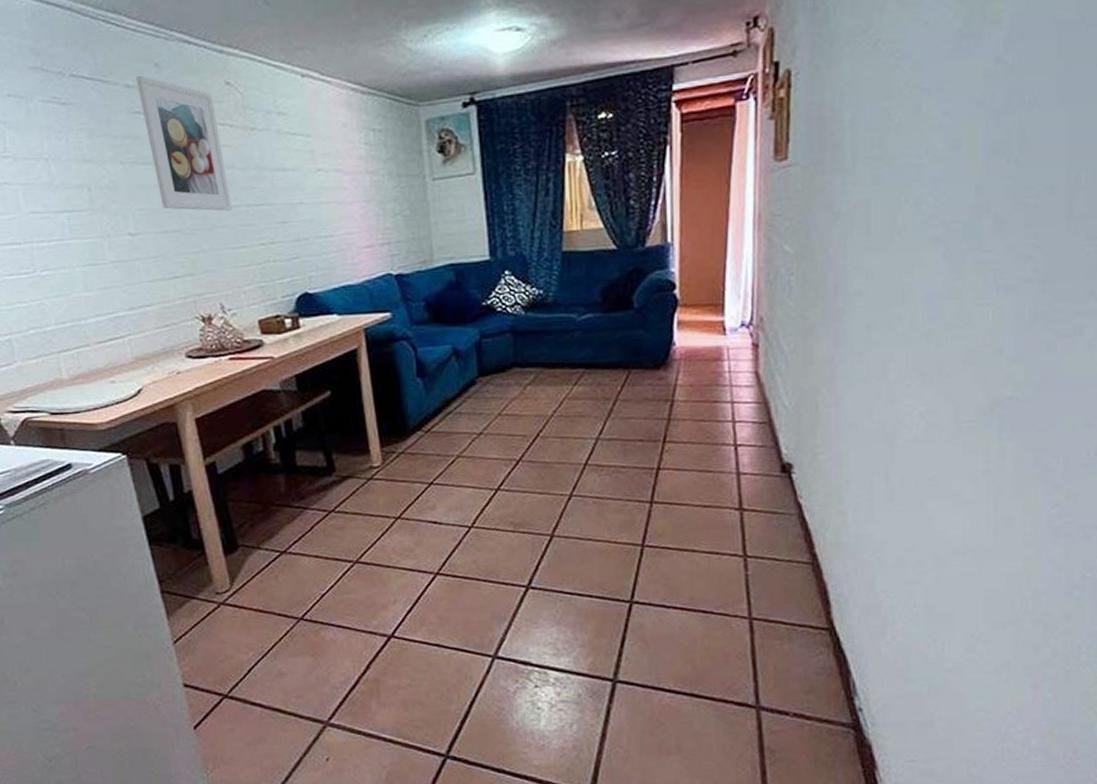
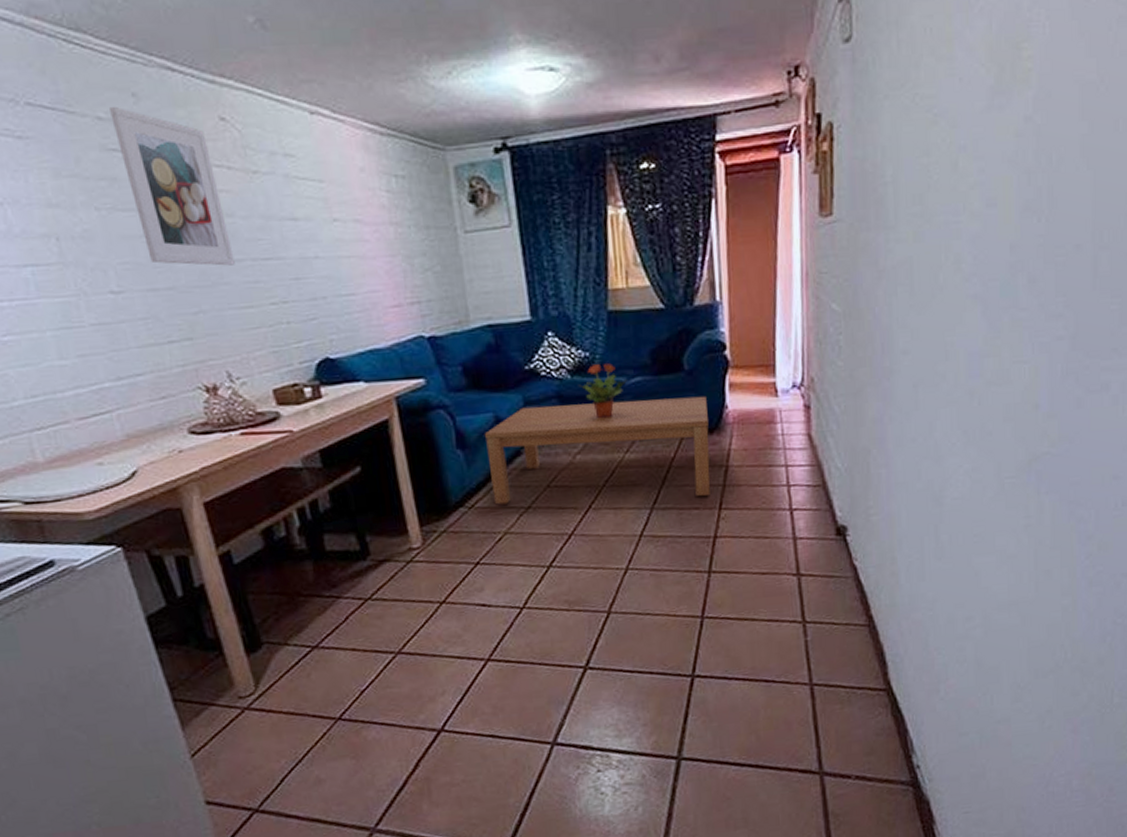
coffee table: none [442,333,656,430] -> present [484,396,710,505]
potted plant: none [532,301,578,353] -> present [579,363,627,419]

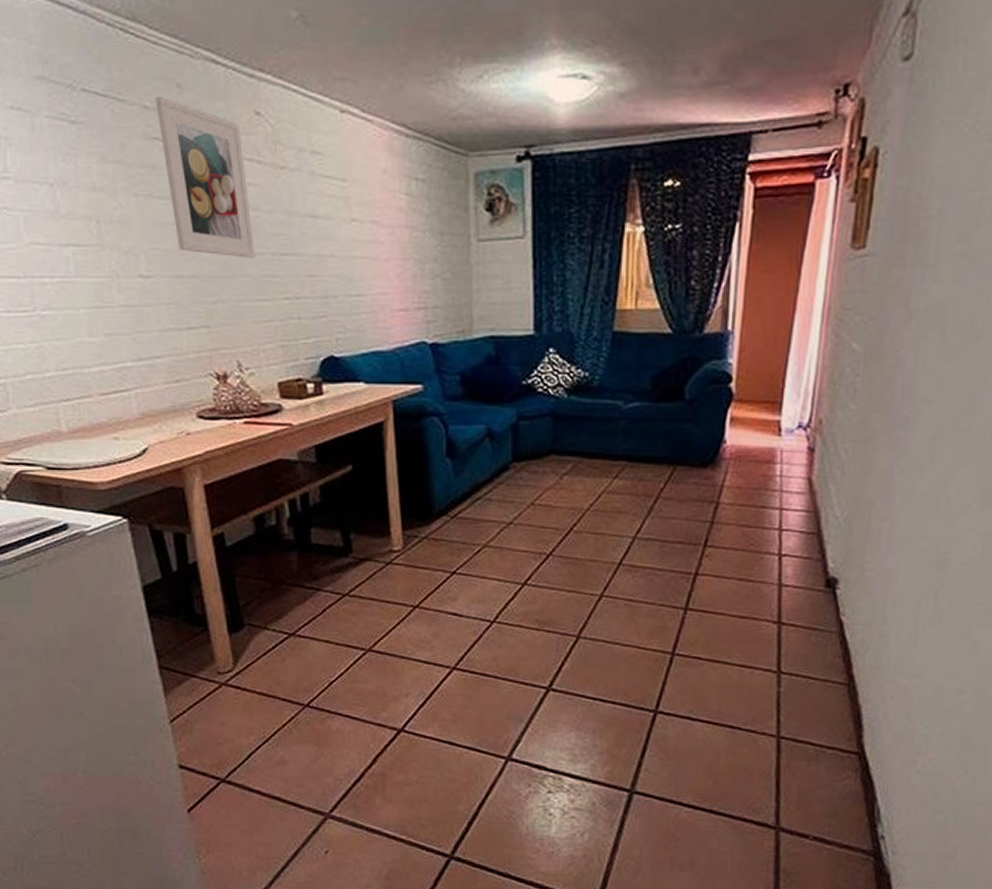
coffee table: present [484,396,710,505] -> none [474,422,705,532]
potted plant: present [579,363,627,419] -> none [575,386,624,442]

